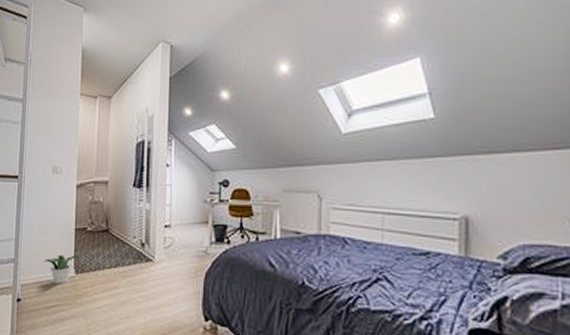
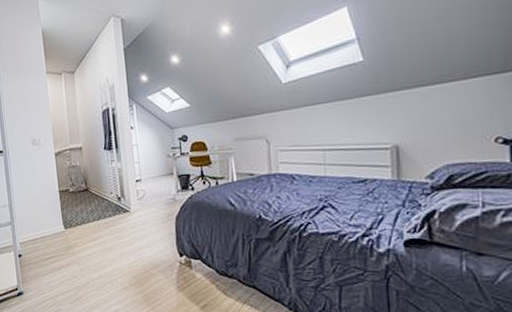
potted plant: present [44,254,82,284] -> none [36,213,68,239]

